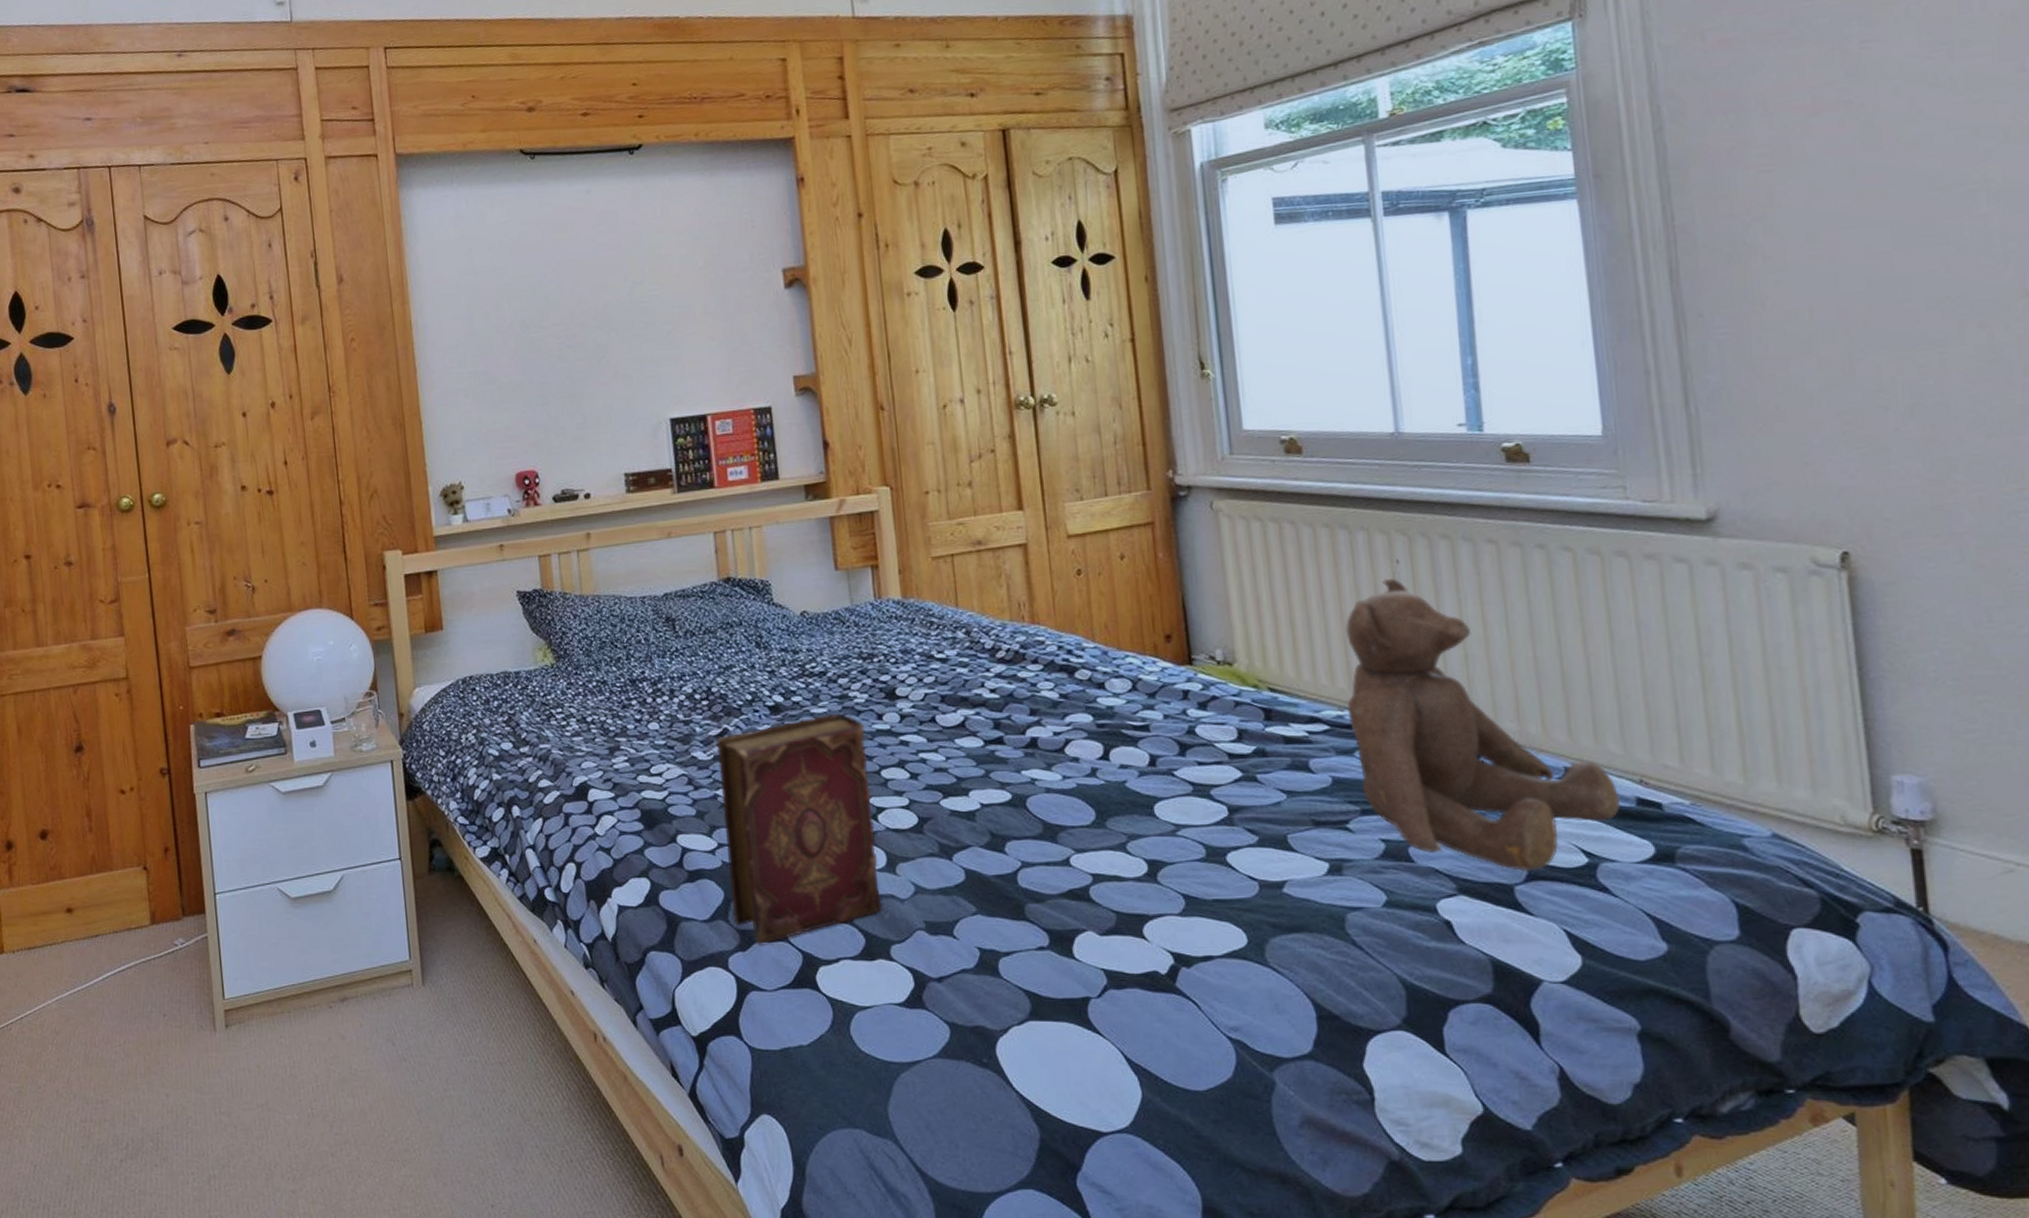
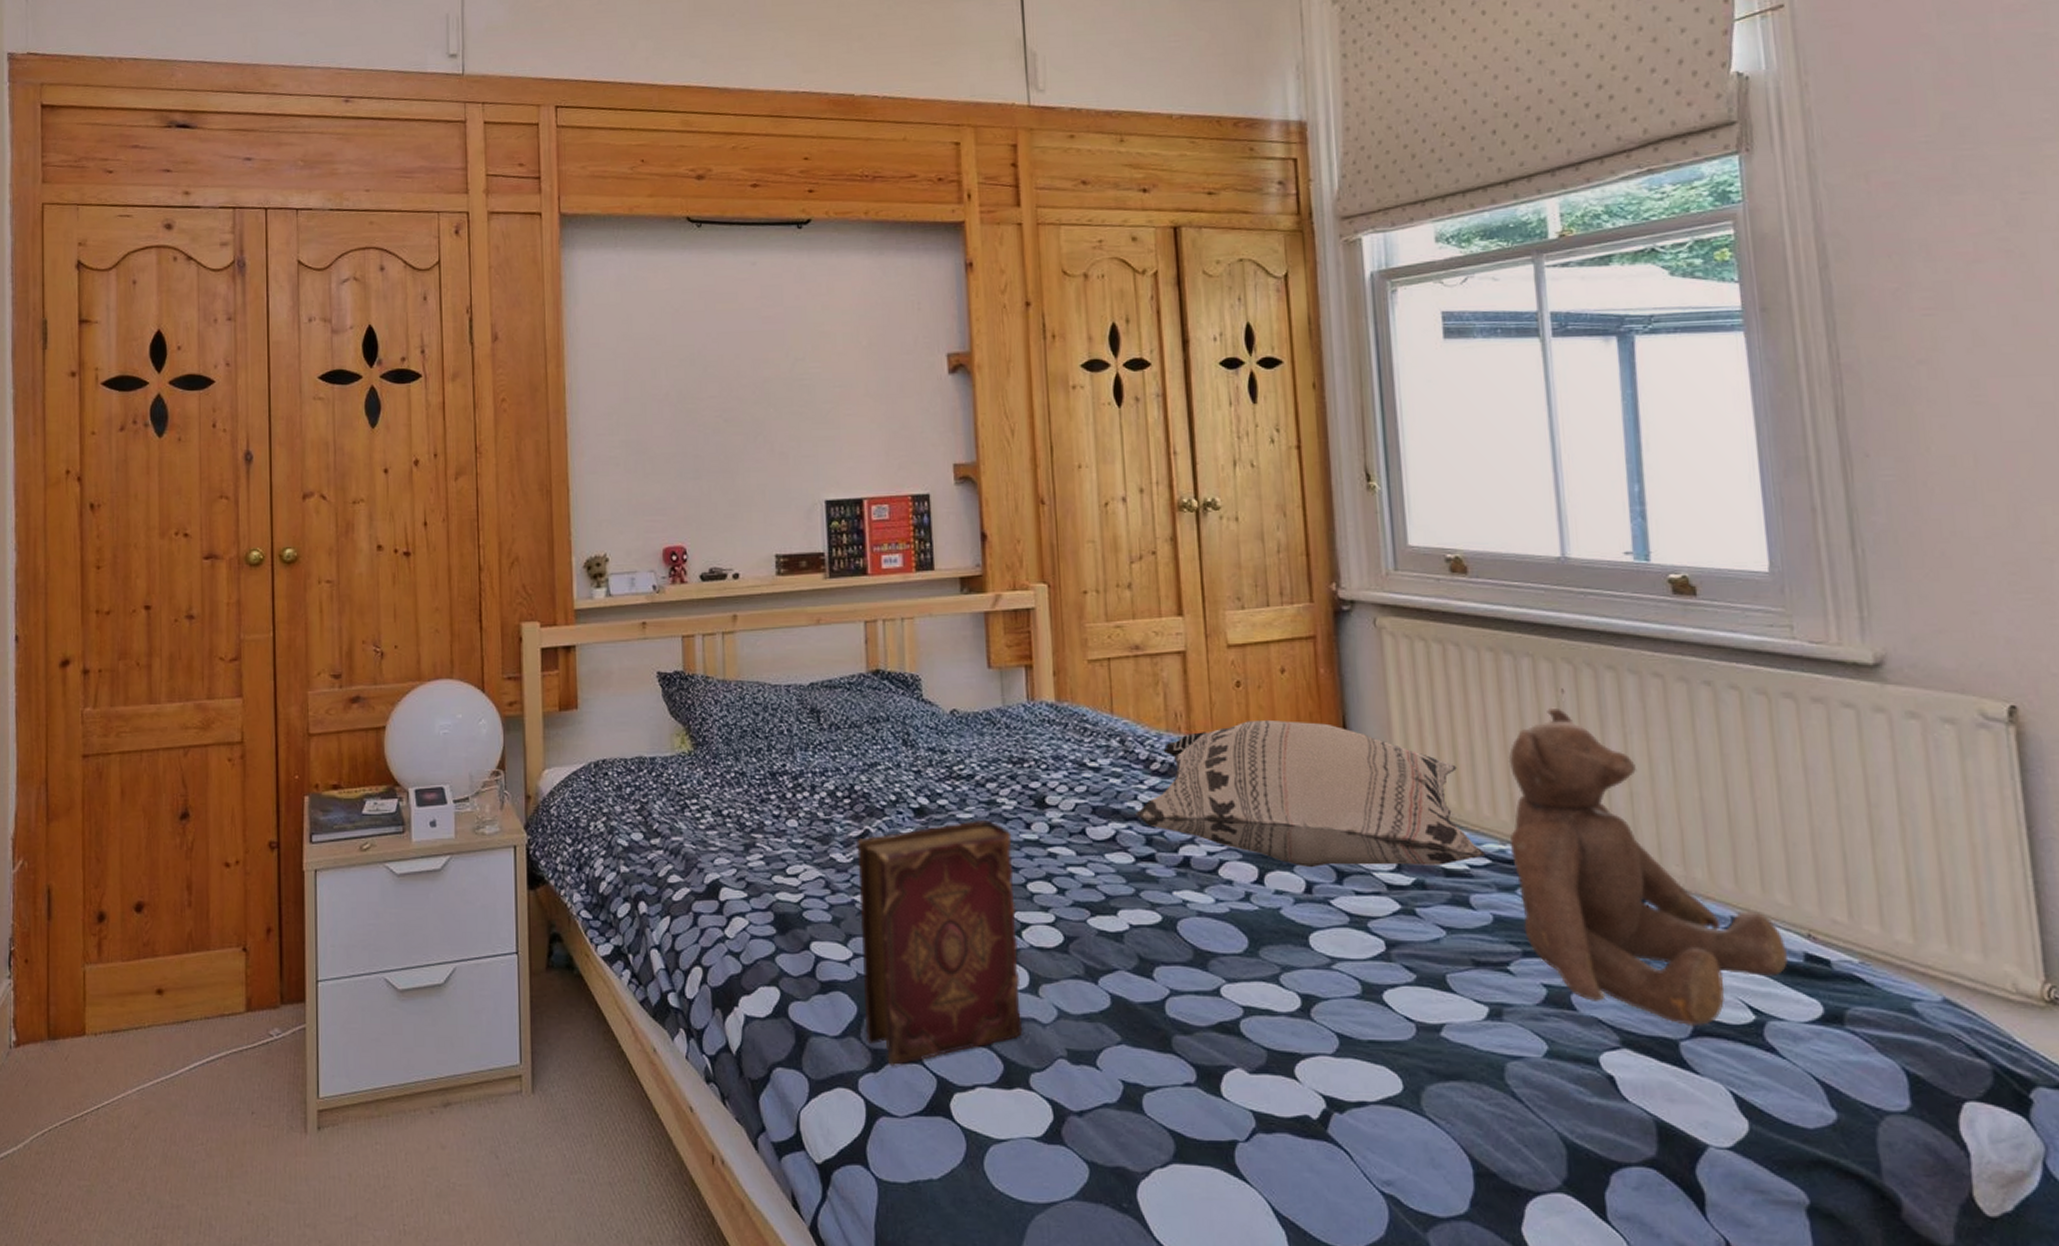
decorative pillow: none [983,604,1323,741] -> present [1136,720,1484,867]

